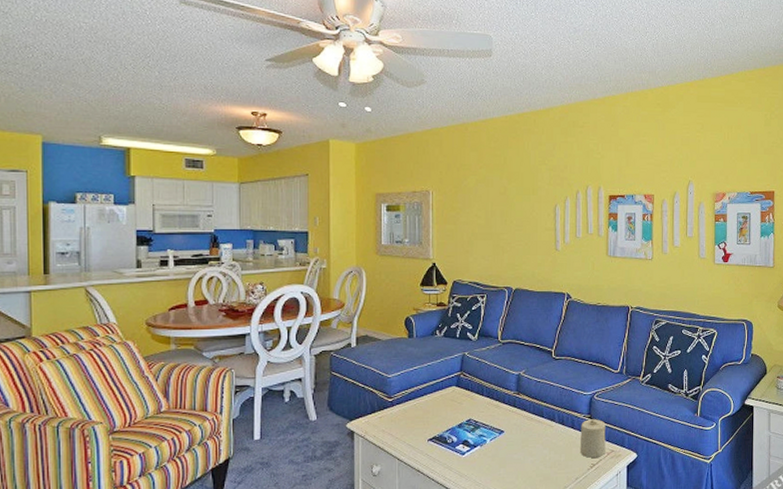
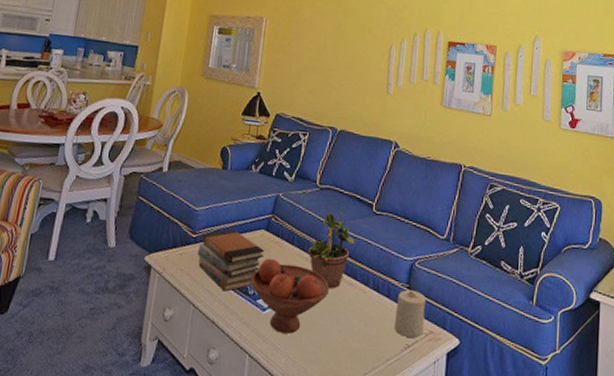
book stack: none [395,388,458,444] -> present [197,228,265,292]
fruit bowl: none [448,409,520,471] -> present [250,258,330,334]
potted plant: none [496,357,539,428] -> present [306,207,355,289]

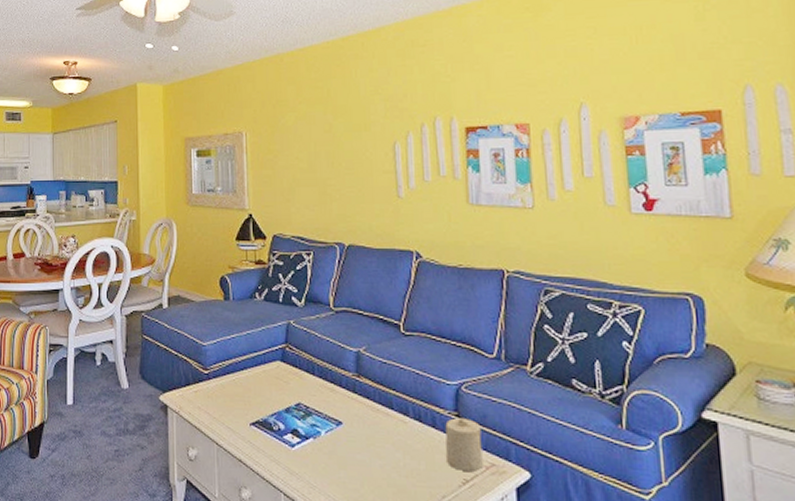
book stack: present [197,228,265,292] -> none [212,361,284,428]
fruit bowl: present [250,258,330,334] -> none [273,390,363,471]
potted plant: present [306,207,355,289] -> none [330,330,385,421]

